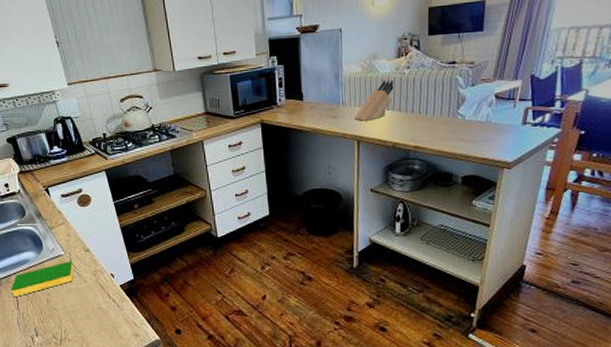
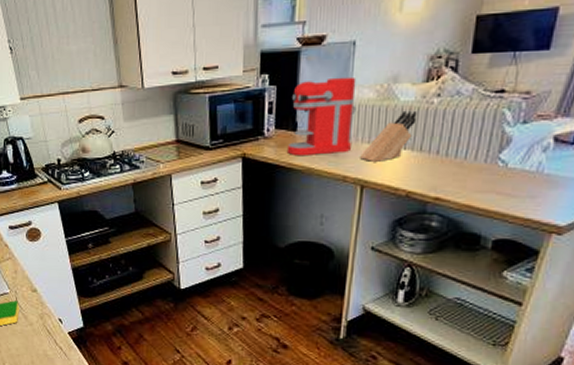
coffee maker: none [296,56,348,119] -> present [286,76,357,155]

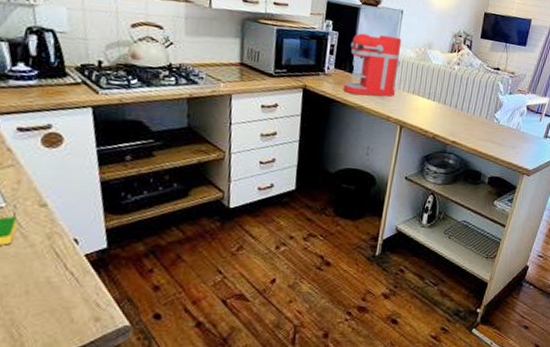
knife block: present [360,110,417,162] -> none [401,71,444,108]

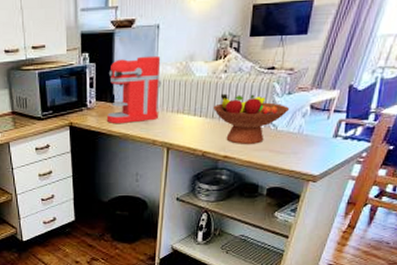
fruit bowl: none [445,83,511,135] -> present [212,93,290,145]

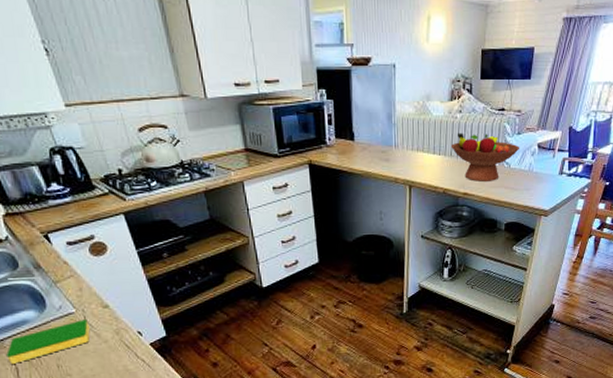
coffee maker: present [106,55,162,123] -> none [347,94,401,161]

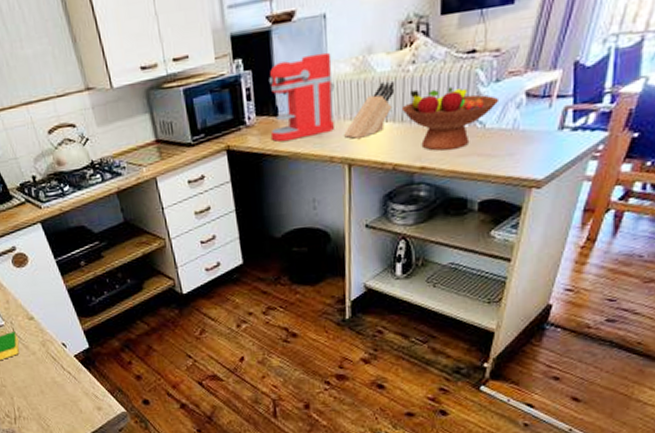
coffee maker: none [347,94,401,161] -> present [269,52,335,142]
knife block: none [407,123,446,165] -> present [344,80,395,139]

